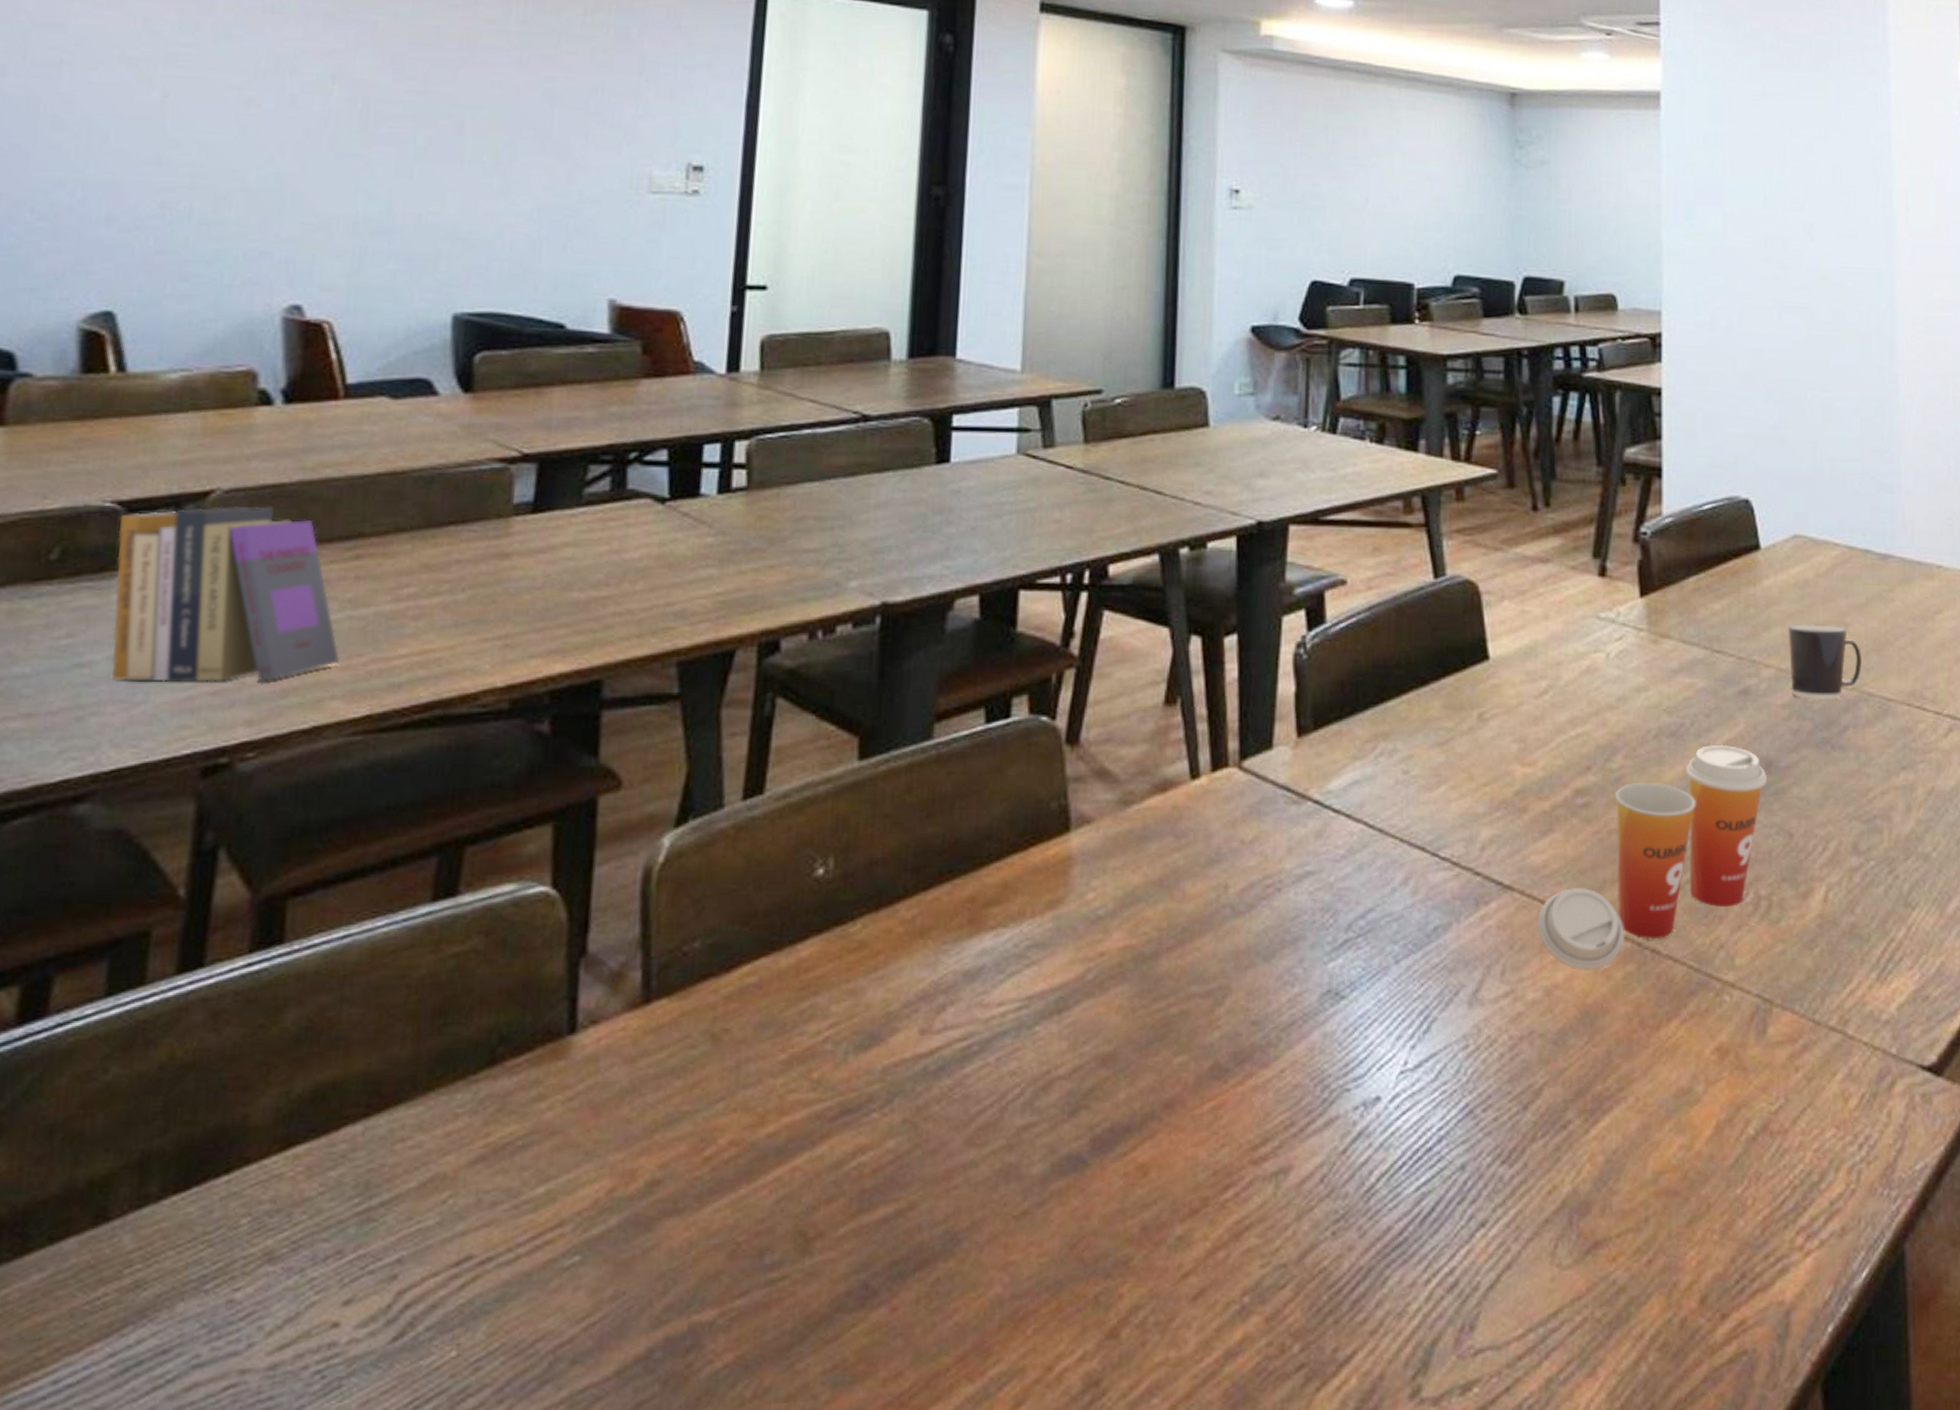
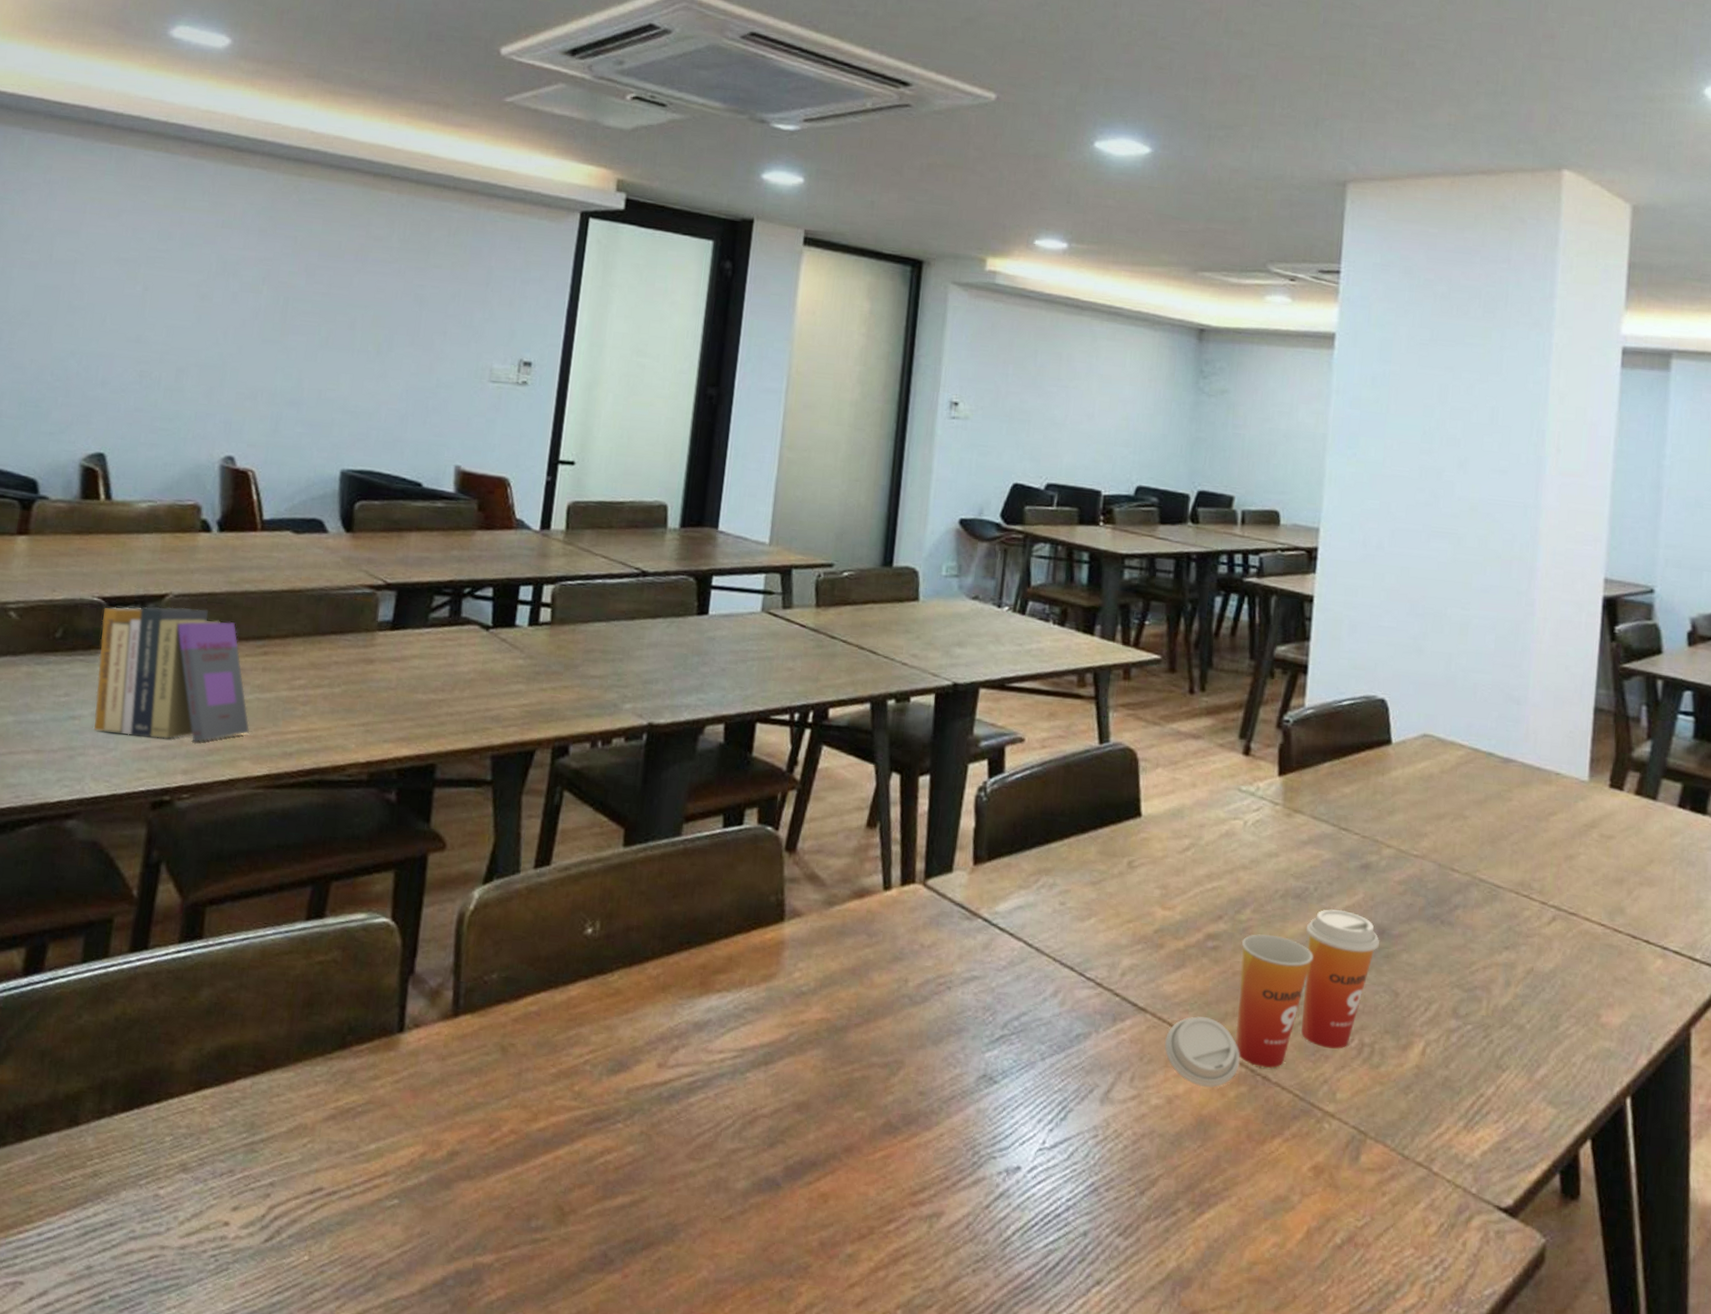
mug: present [1788,623,1862,701] -> none [1408,812,1477,882]

